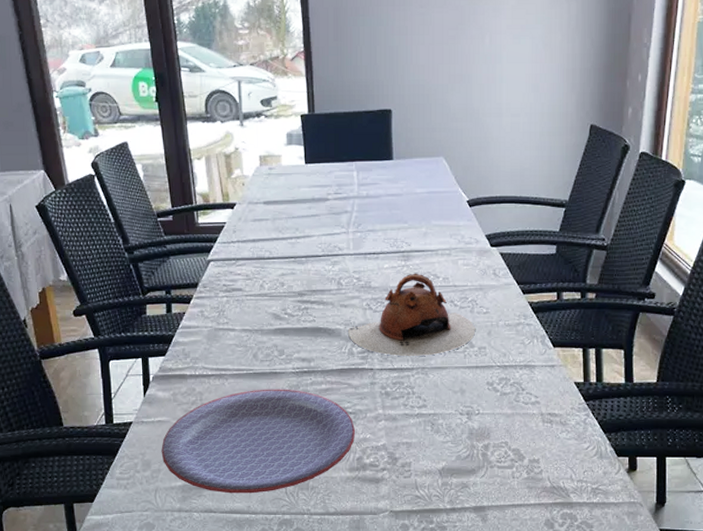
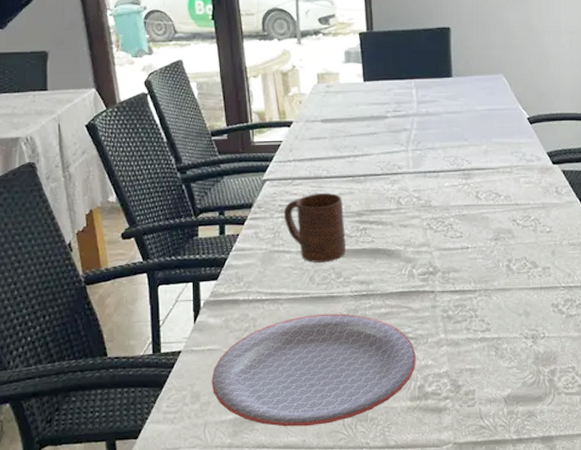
cup: none [228,274,288,340] -> present [283,193,346,263]
teapot: present [348,273,476,357] -> none [408,191,540,279]

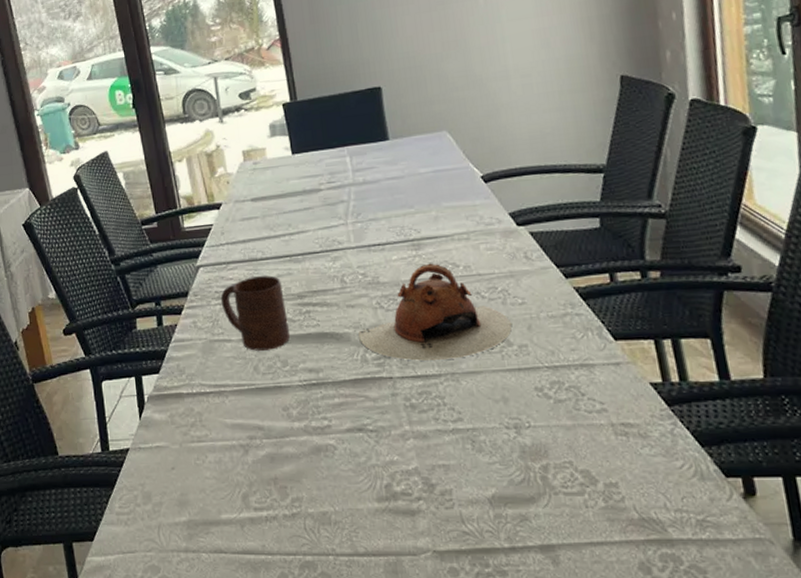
plate: present [211,313,417,427] -> none [161,405,380,530]
teapot: none [408,191,540,279] -> present [358,263,513,362]

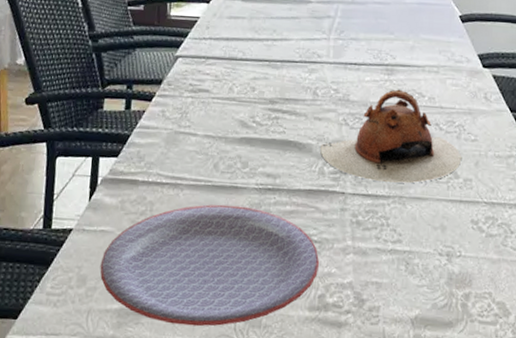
plate: none [161,405,380,530] -> present [100,204,320,327]
cup: present [220,275,290,351] -> none [193,75,256,150]

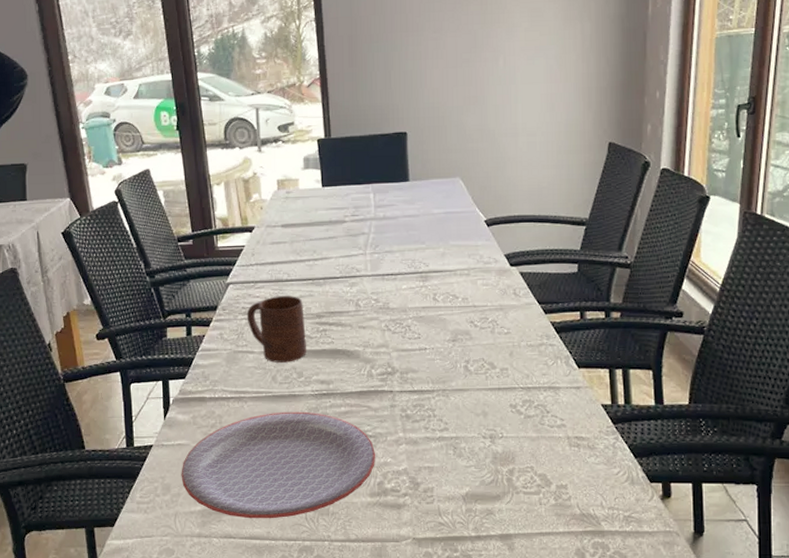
cup: none [193,75,256,150] -> present [246,296,306,363]
teapot: present [320,89,462,184] -> none [367,293,497,379]

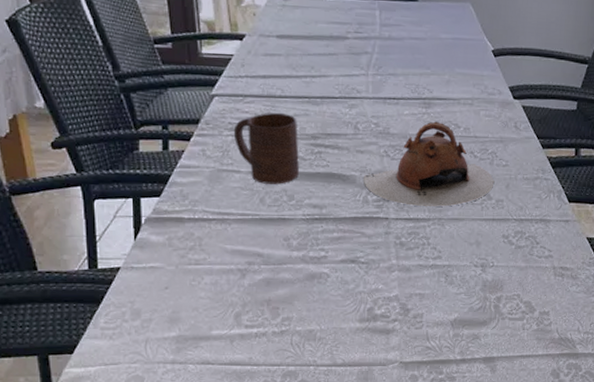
plate: present [181,411,376,519] -> none [153,235,368,345]
teapot: none [367,293,497,379] -> present [364,121,495,208]

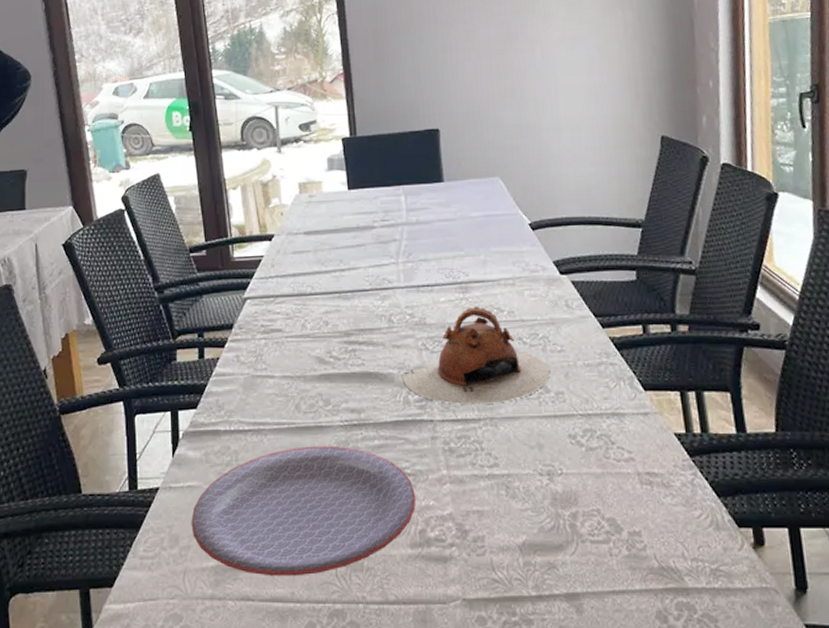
plate: none [153,235,368,345] -> present [191,445,417,576]
cup: present [233,113,299,184] -> none [266,311,334,389]

